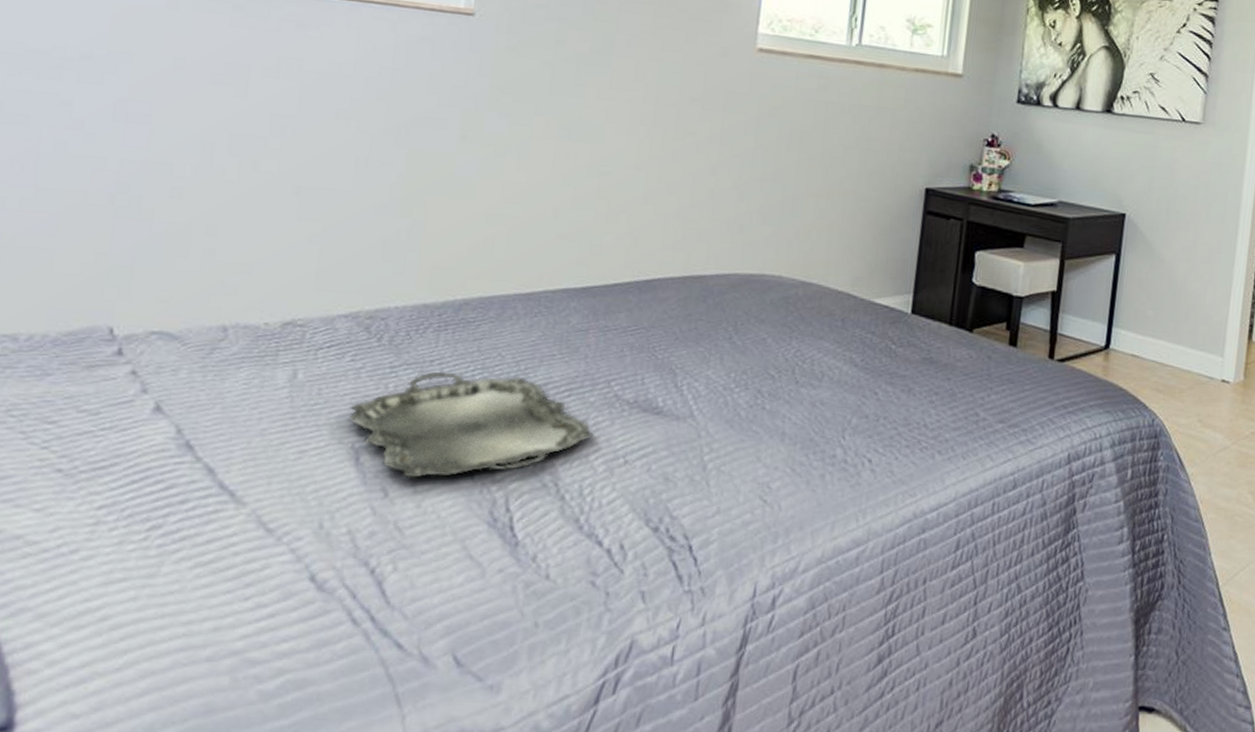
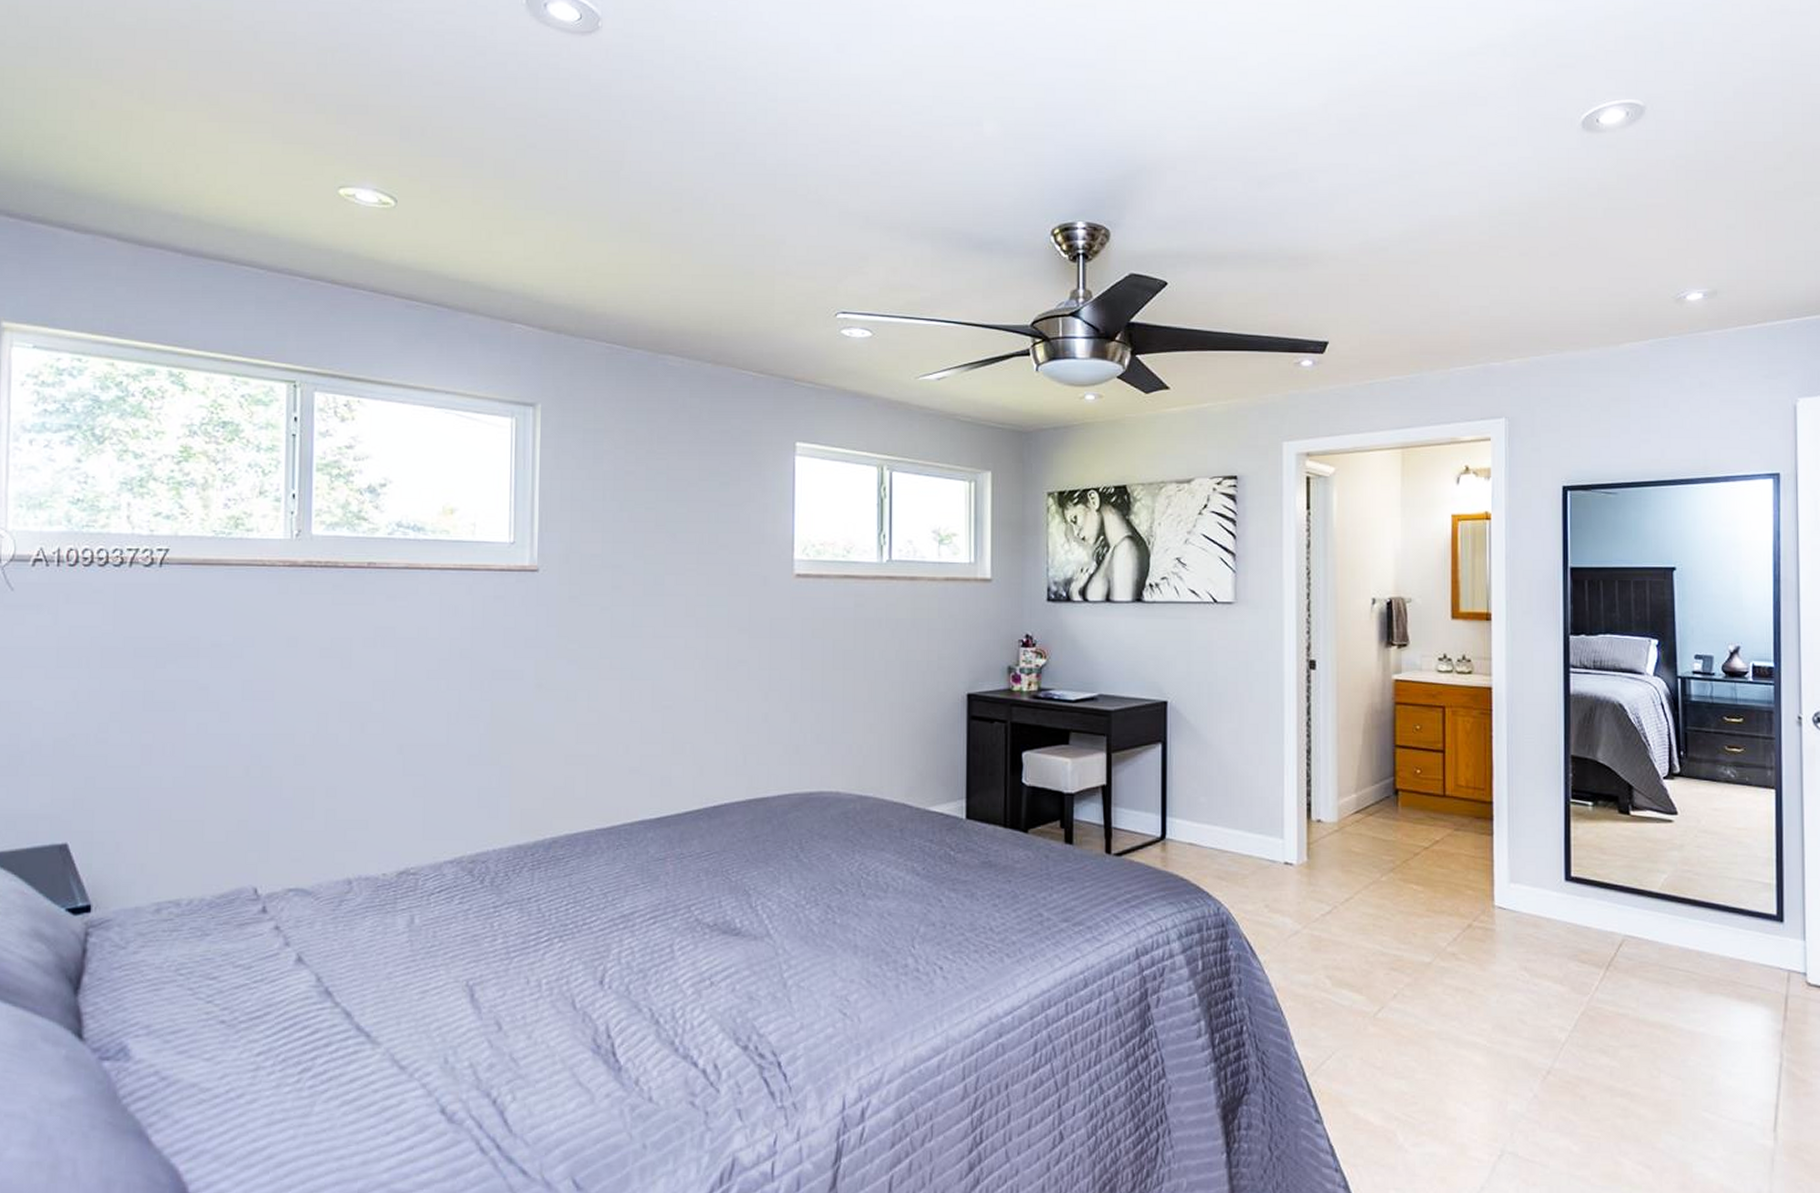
serving tray: present [349,371,594,478] -> none [461,907,680,1011]

